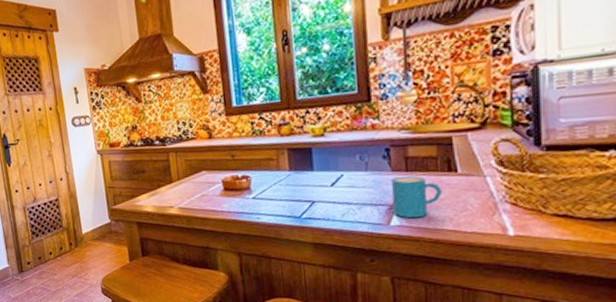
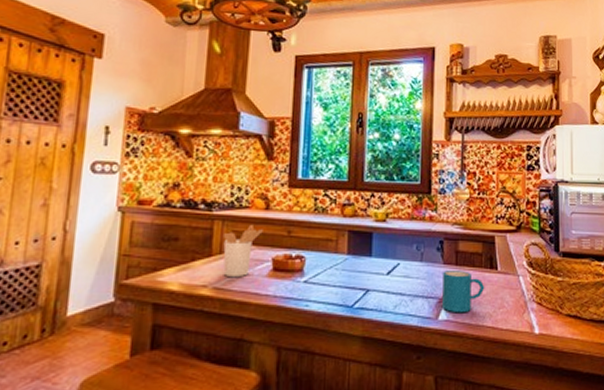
utensil holder: none [179,152,210,198] -> present [223,224,263,276]

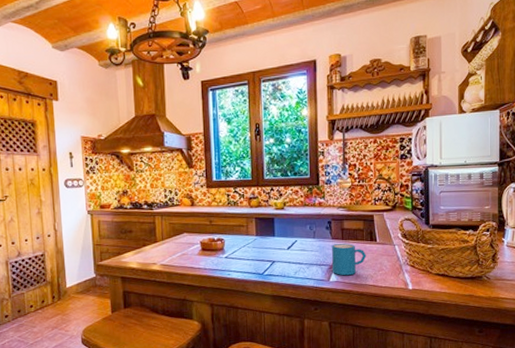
utensil holder: present [223,224,263,276] -> none [163,217,191,256]

